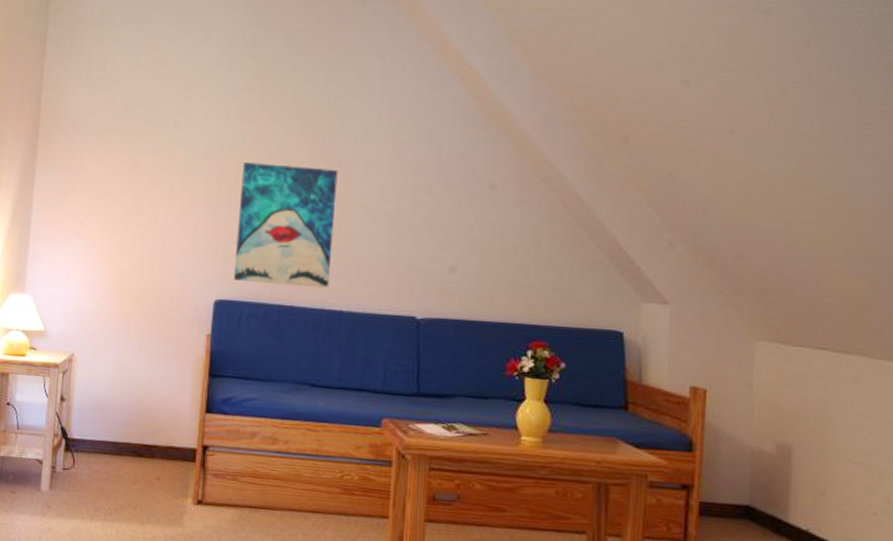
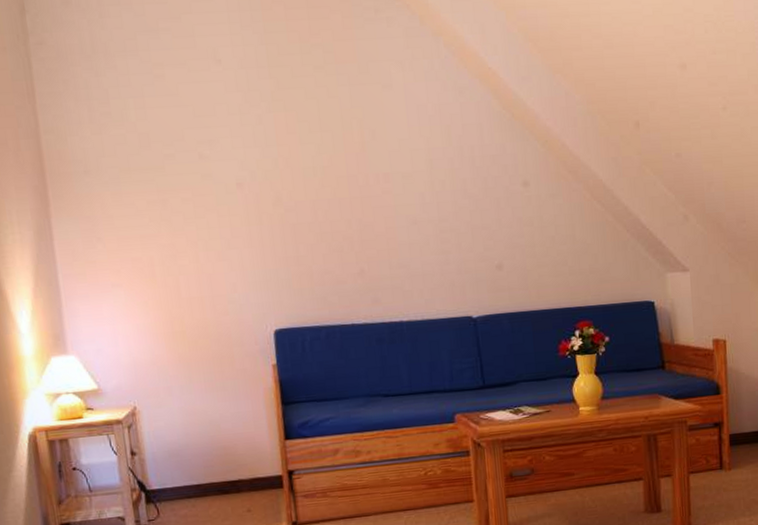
wall art: present [233,162,338,289] -> none [279,184,386,308]

